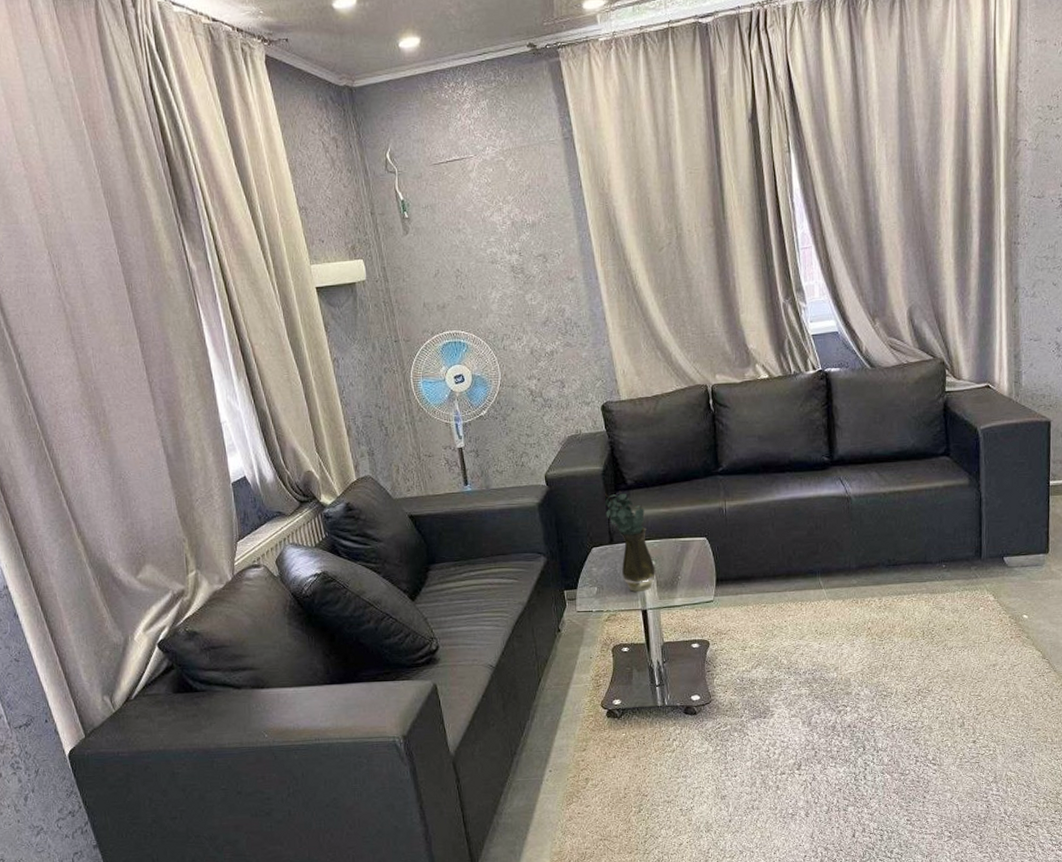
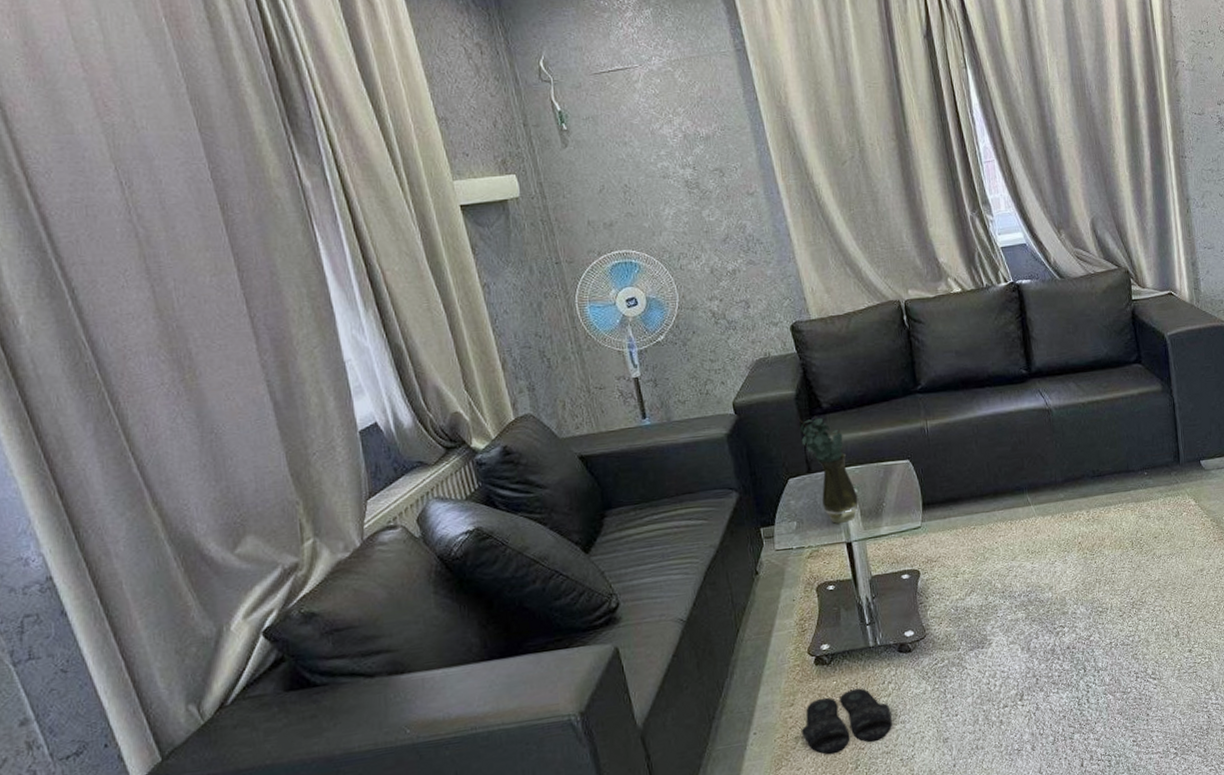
slippers: none [591,742,674,796] -> present [801,688,892,754]

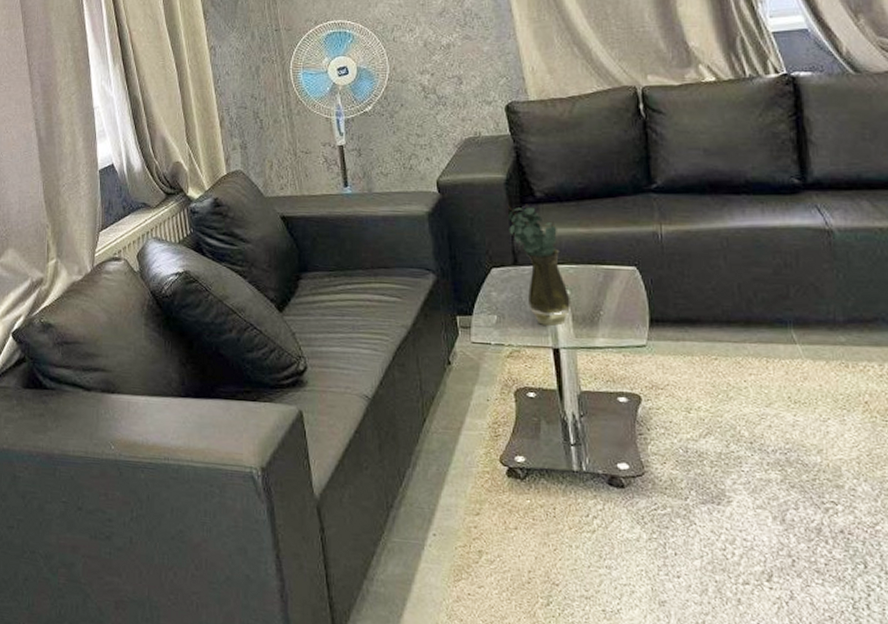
slippers: present [801,688,892,754] -> none [486,514,595,581]

